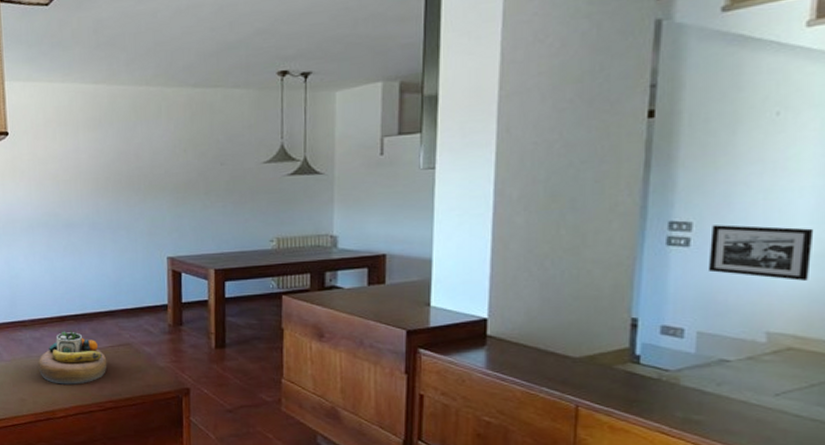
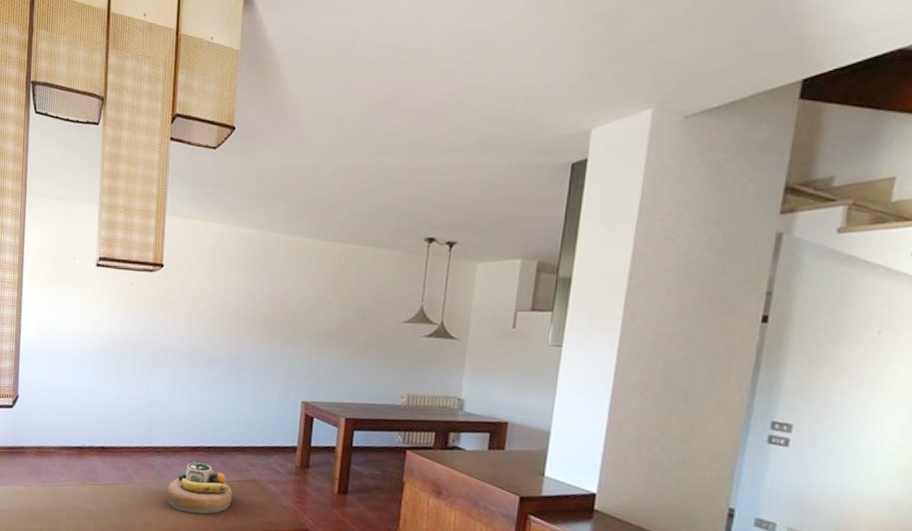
picture frame: present [707,225,814,281] -> none [802,429,902,491]

